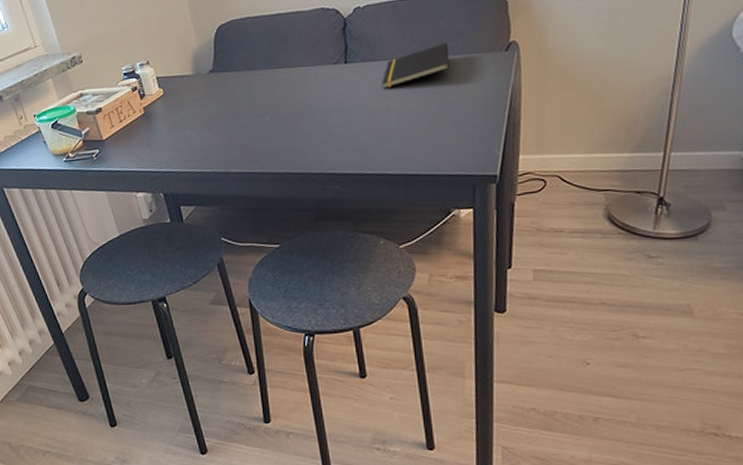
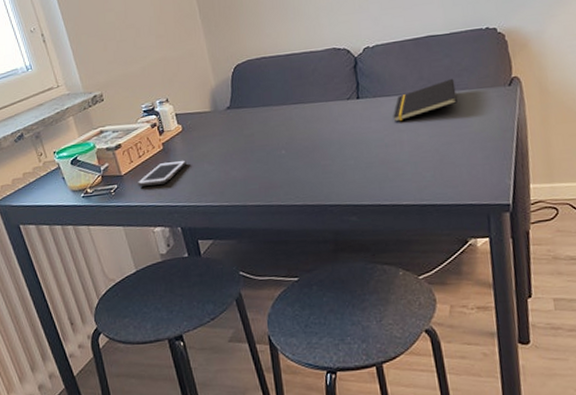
cell phone: none [118,125,168,152] -> present [137,160,186,187]

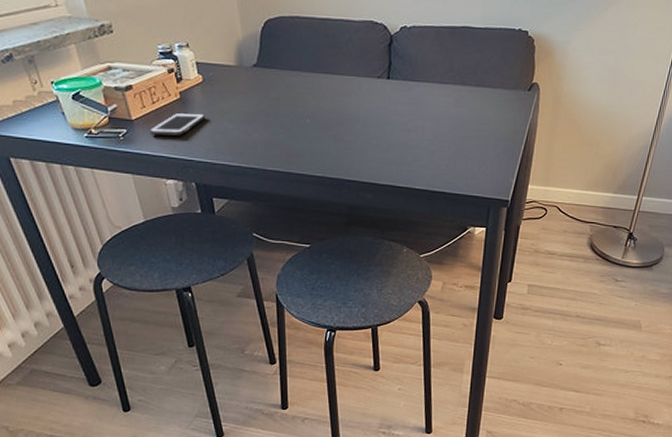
notepad: present [393,78,457,122] -> none [419,74,481,109]

